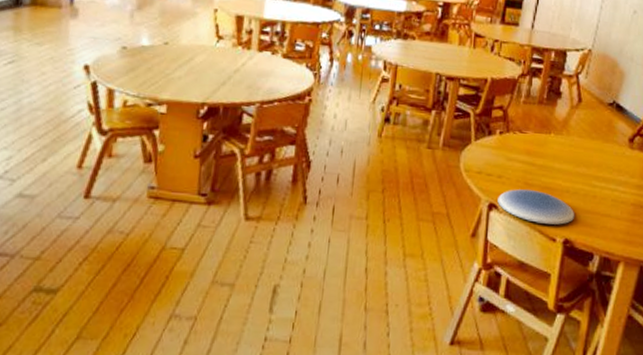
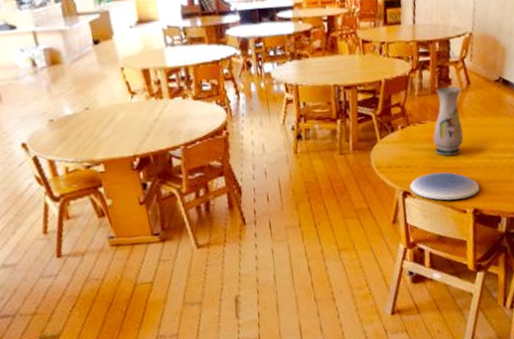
vase: none [532,98,571,175] -> present [433,86,464,156]

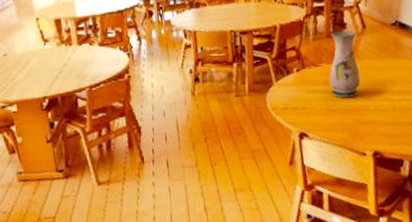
plate: present [410,172,480,200] -> none [306,114,380,142]

